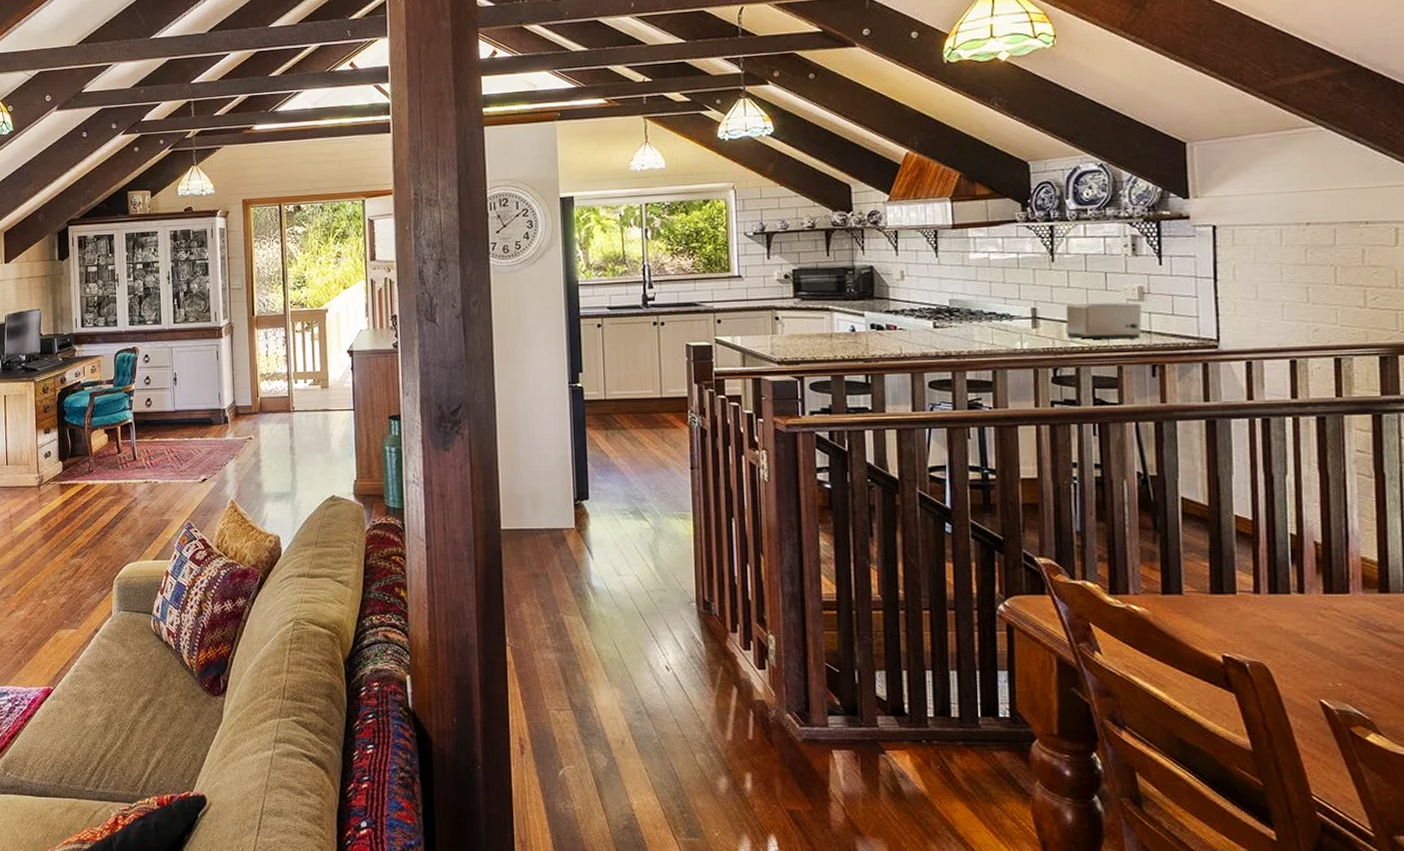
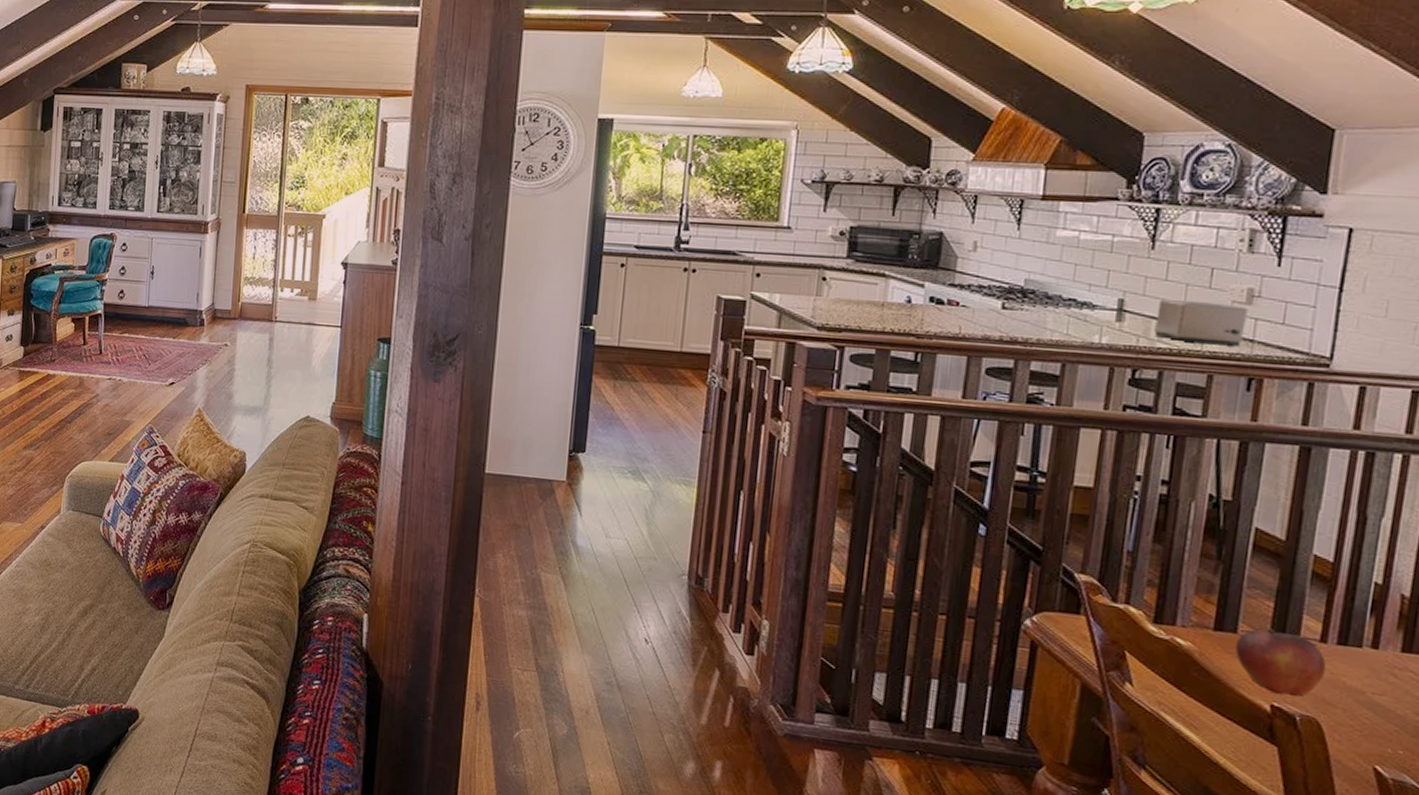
fruit: none [1182,585,1264,646] -> present [1234,626,1327,696]

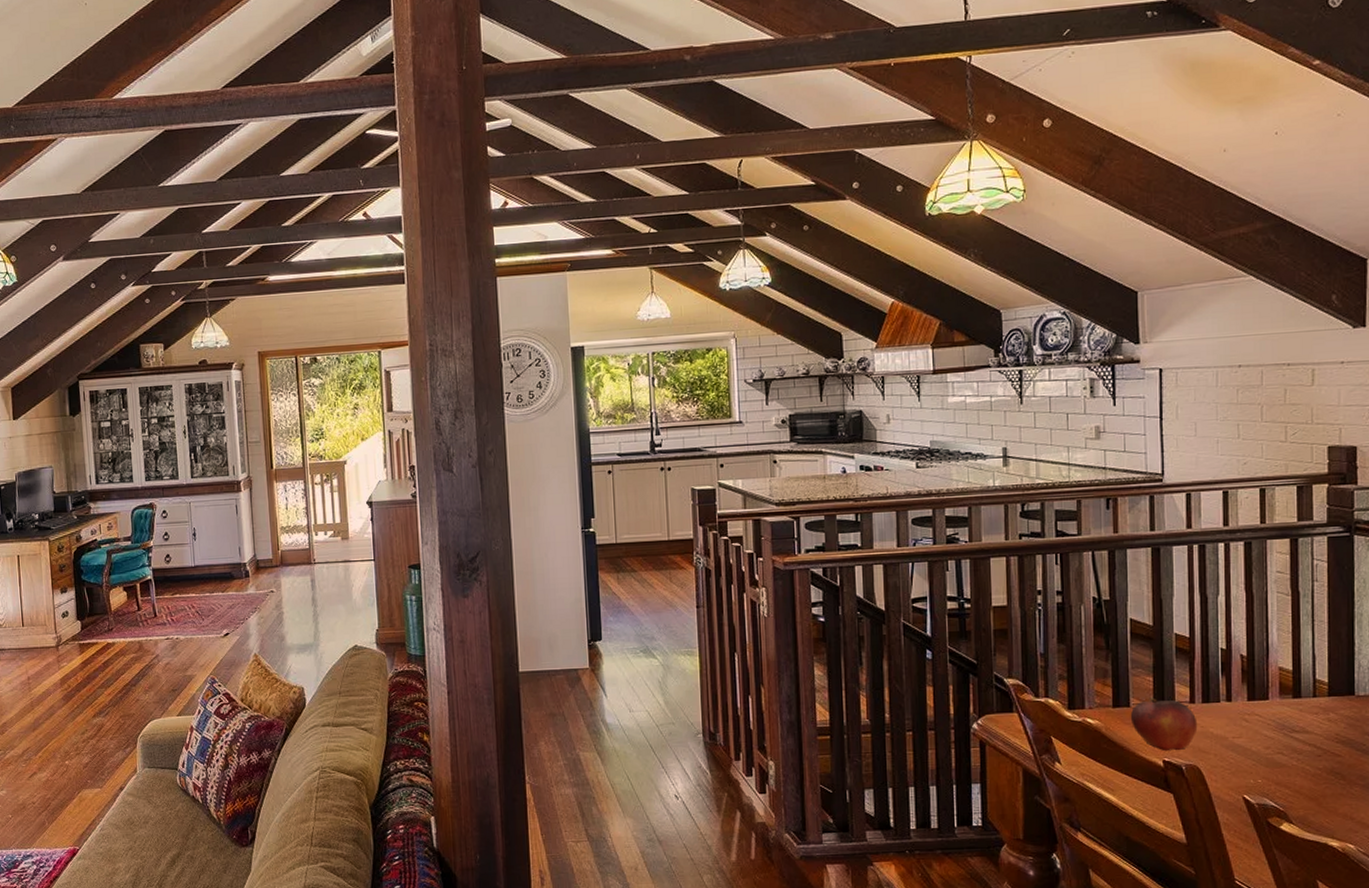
toaster: present [1154,298,1248,347] -> none [1032,441,1098,477]

